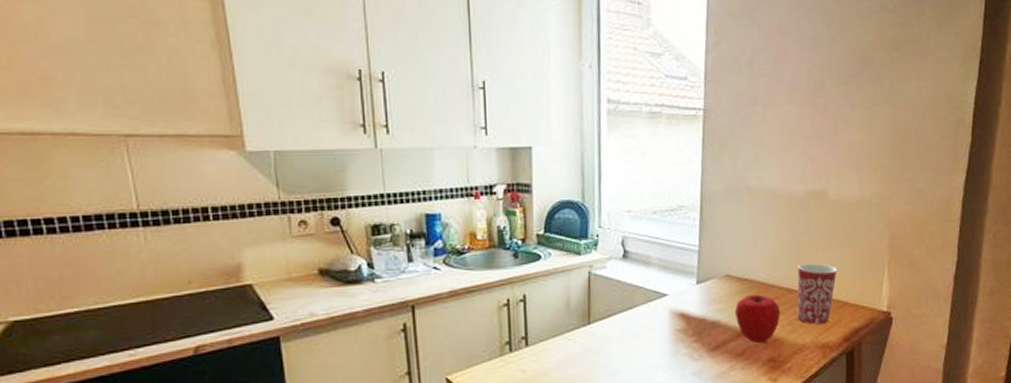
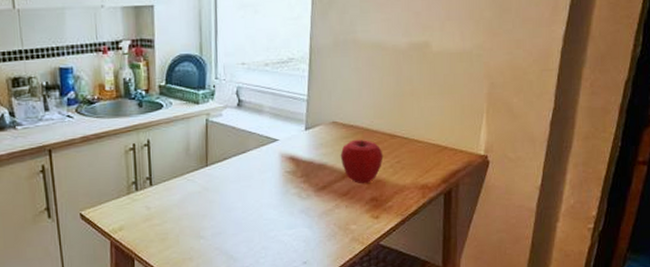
mug: present [797,263,838,324] -> none [398,110,438,167]

